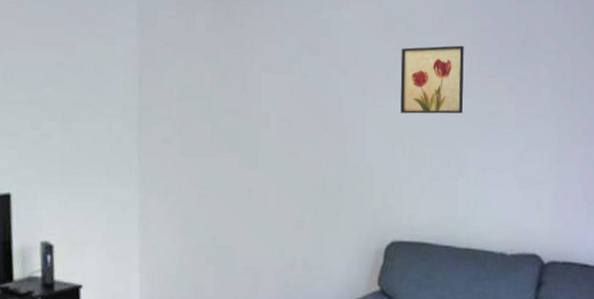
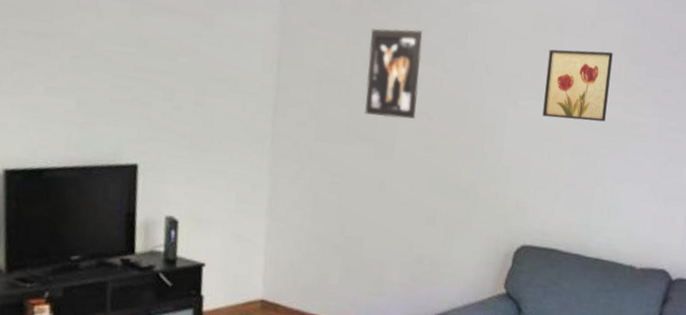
wall art: none [226,40,278,128] -> present [364,28,422,119]

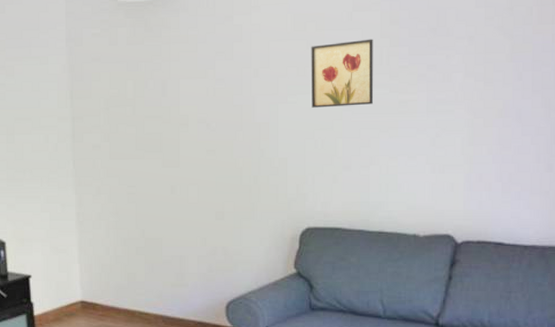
wall art: present [364,28,422,119] -> none [146,49,195,131]

